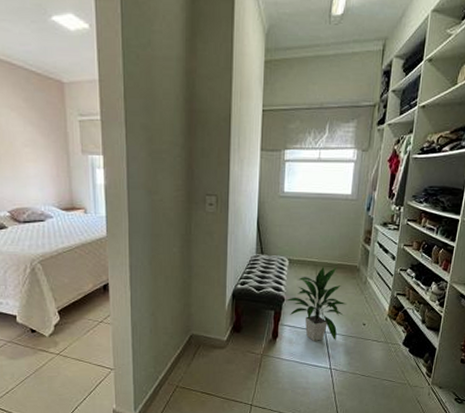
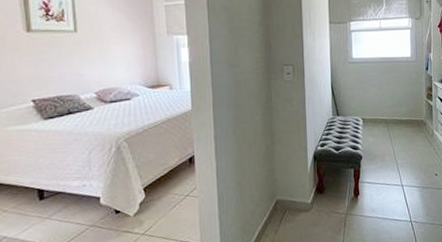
indoor plant: present [286,267,347,341] -> none [363,123,419,196]

